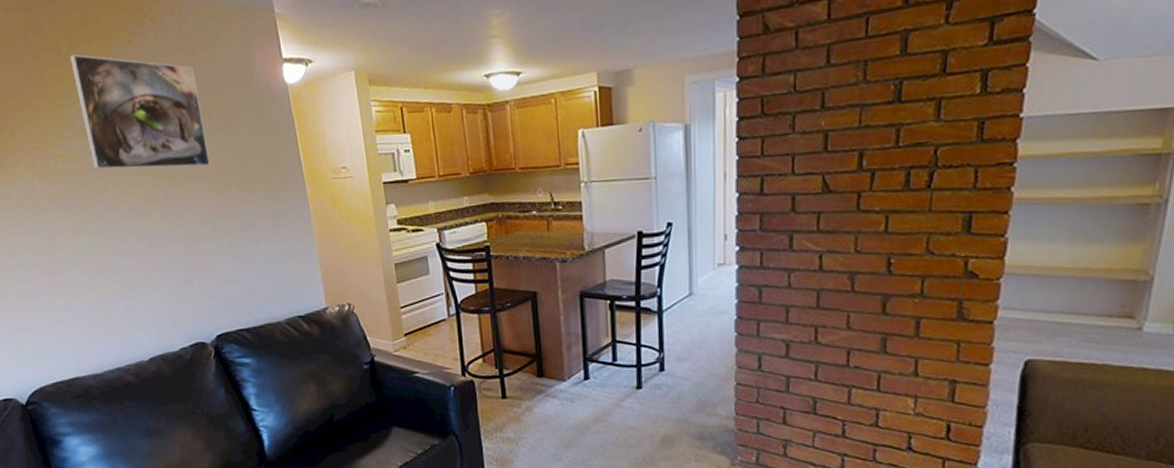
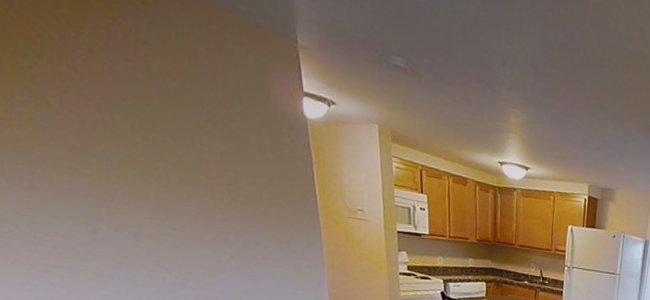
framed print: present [69,54,211,170] -> none [24,8,214,176]

